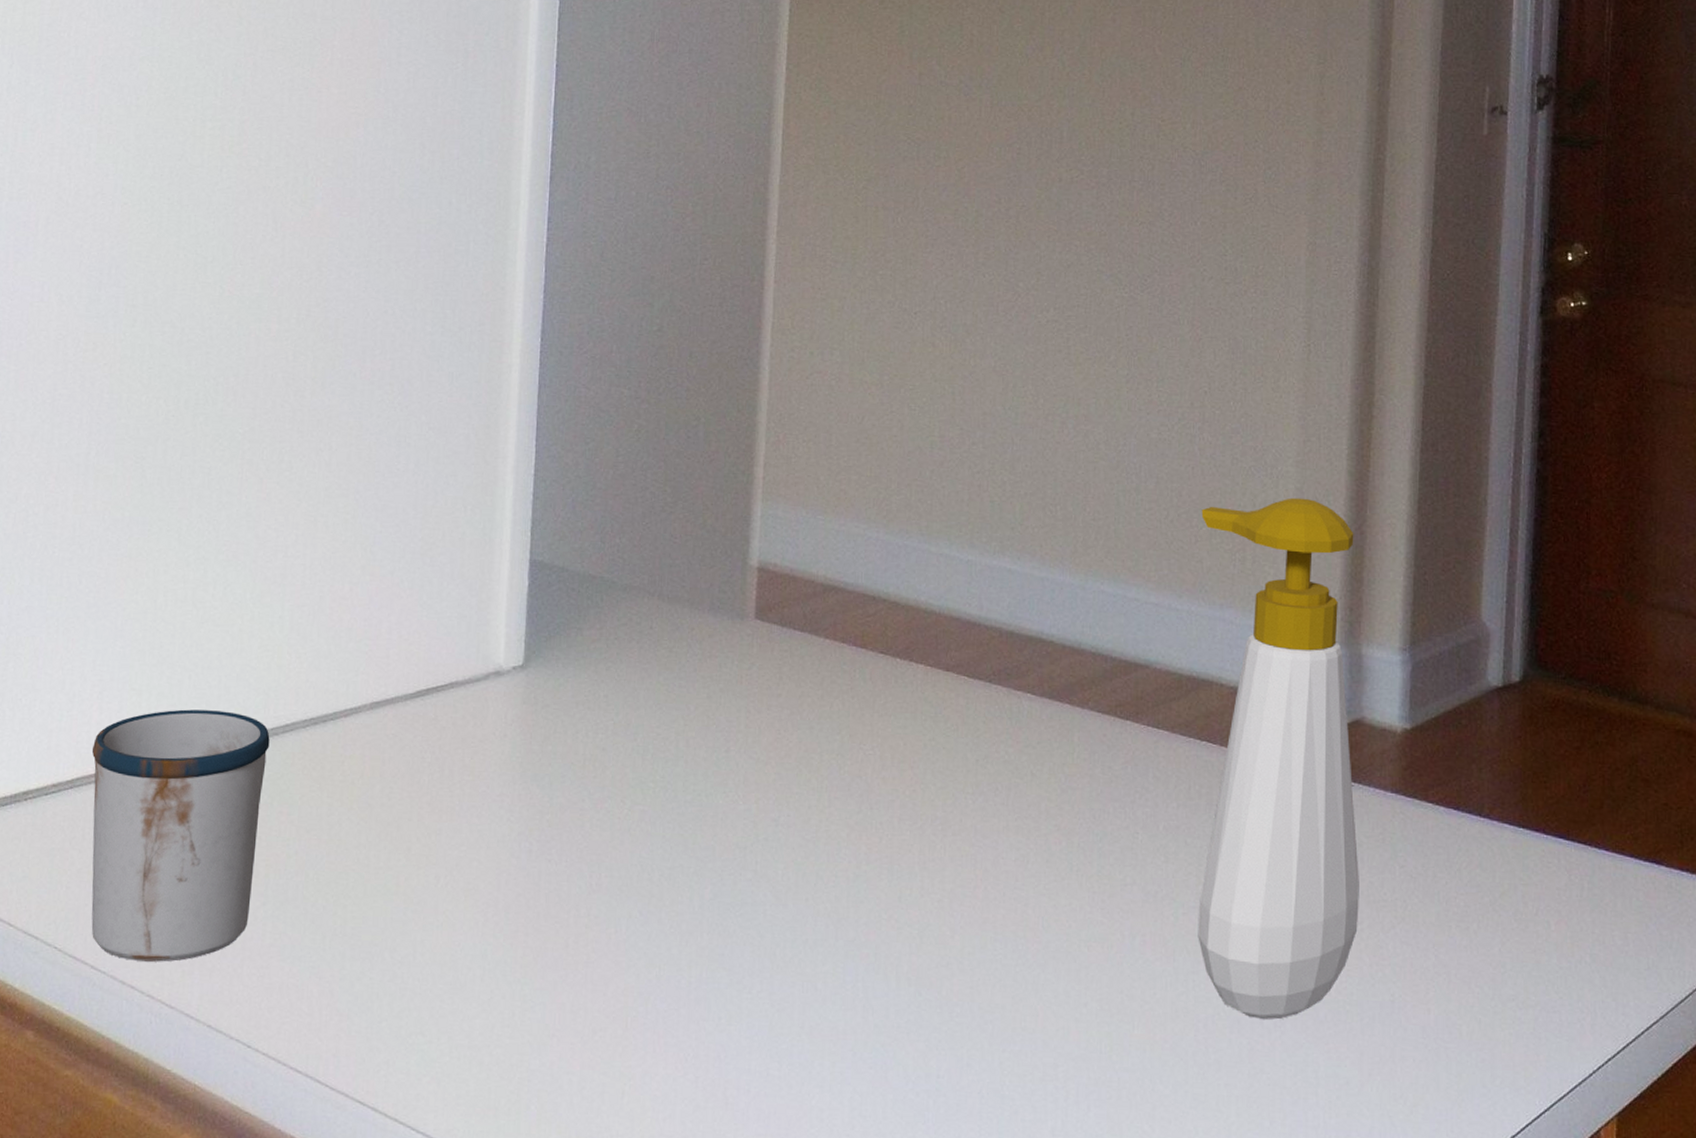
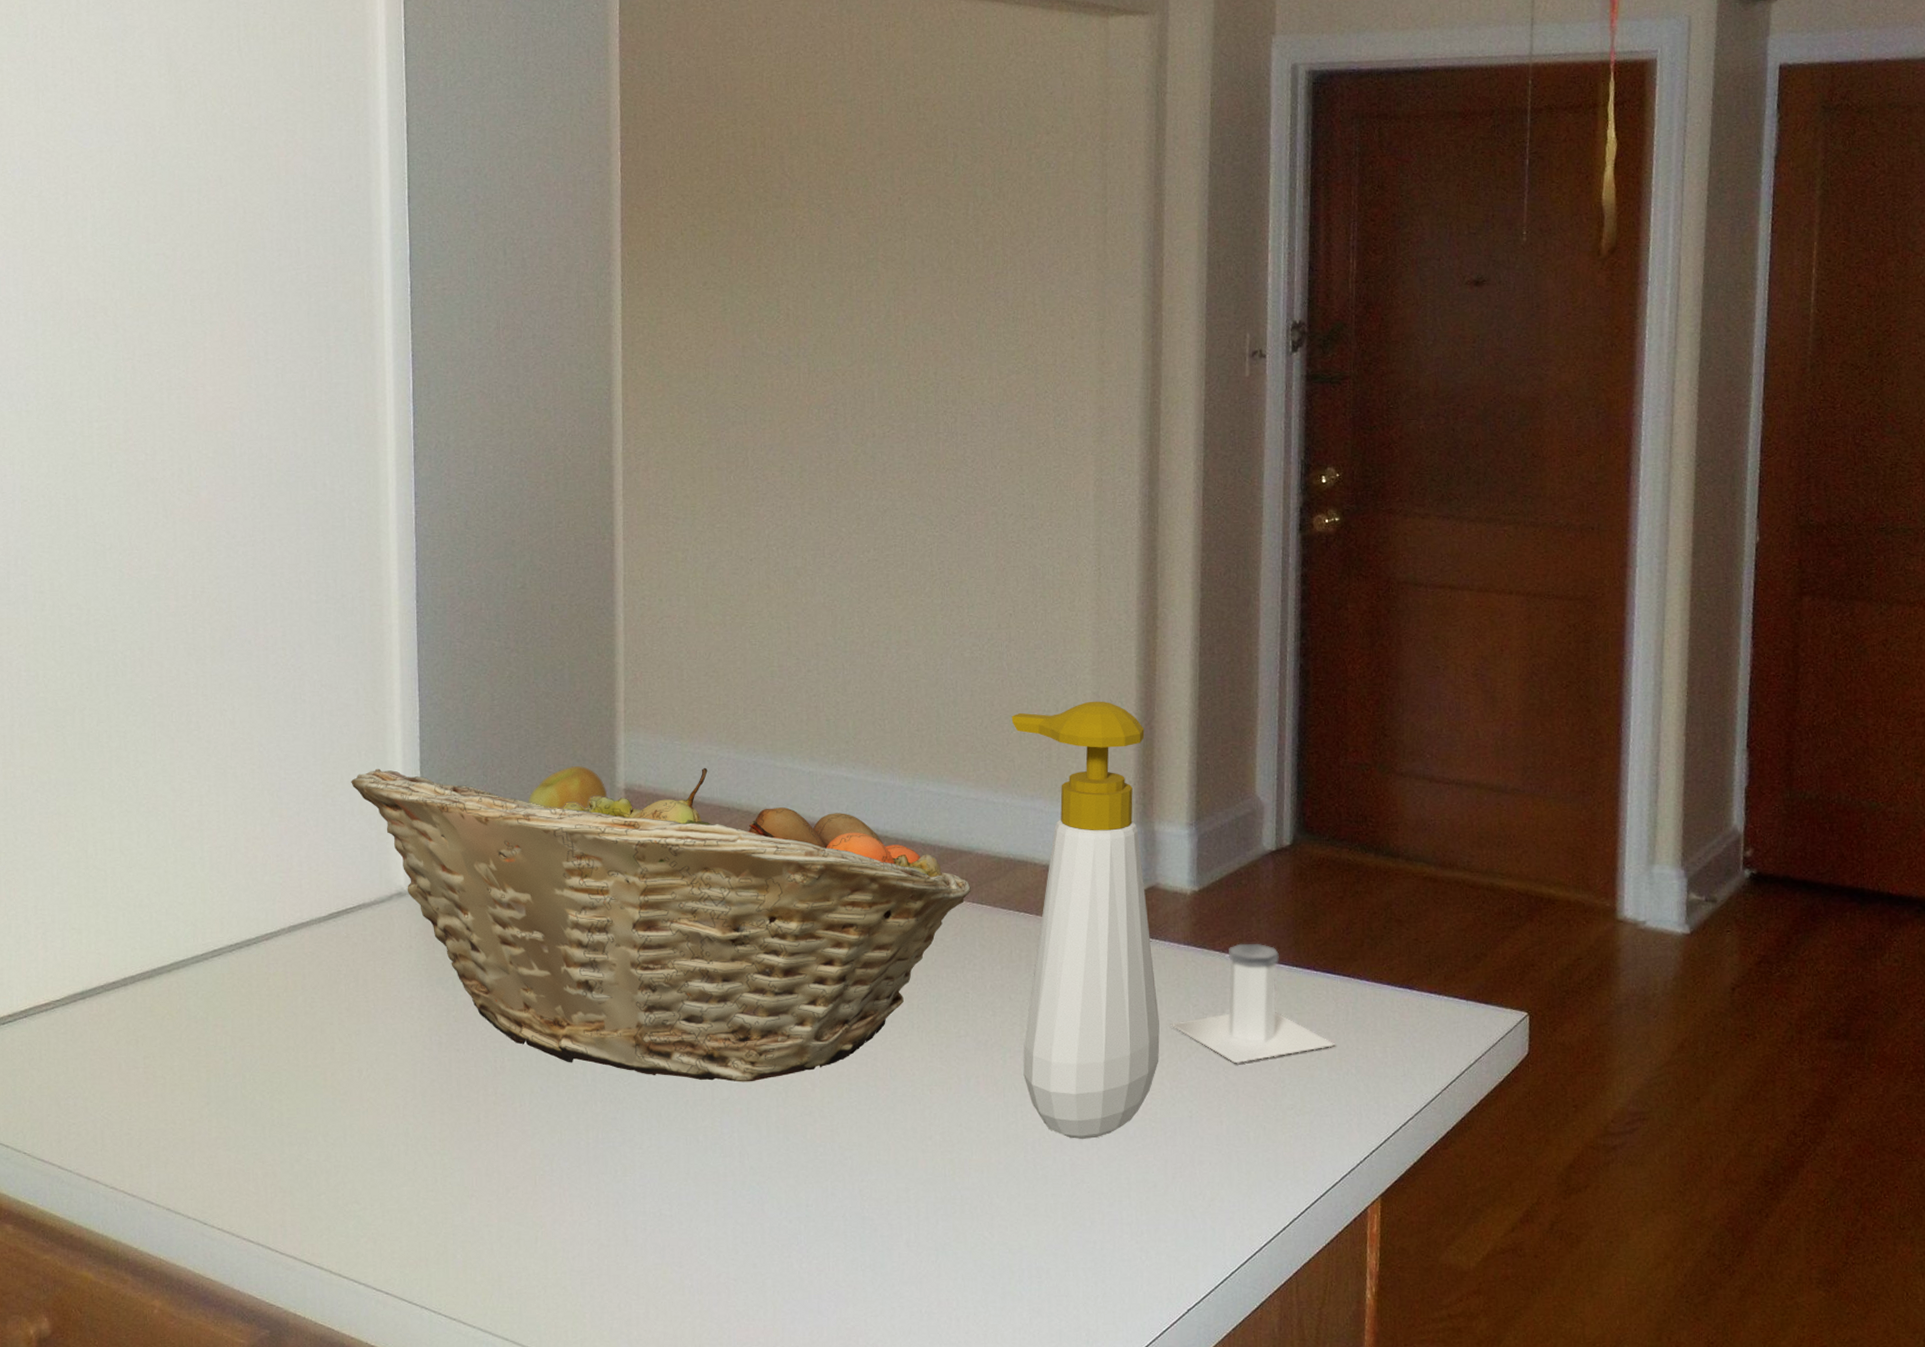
mug: present [91,709,270,962] -> none [41,942,201,1159]
fruit basket: none [453,527,1146,923] -> present [351,767,971,1082]
apple: none [648,537,739,588] -> present [528,766,608,810]
salt shaker: none [1372,795,1567,941] -> present [1170,943,1336,1064]

